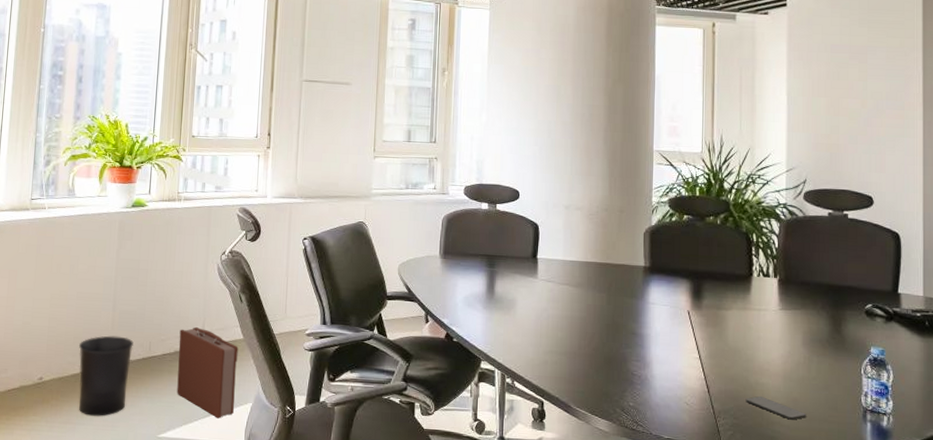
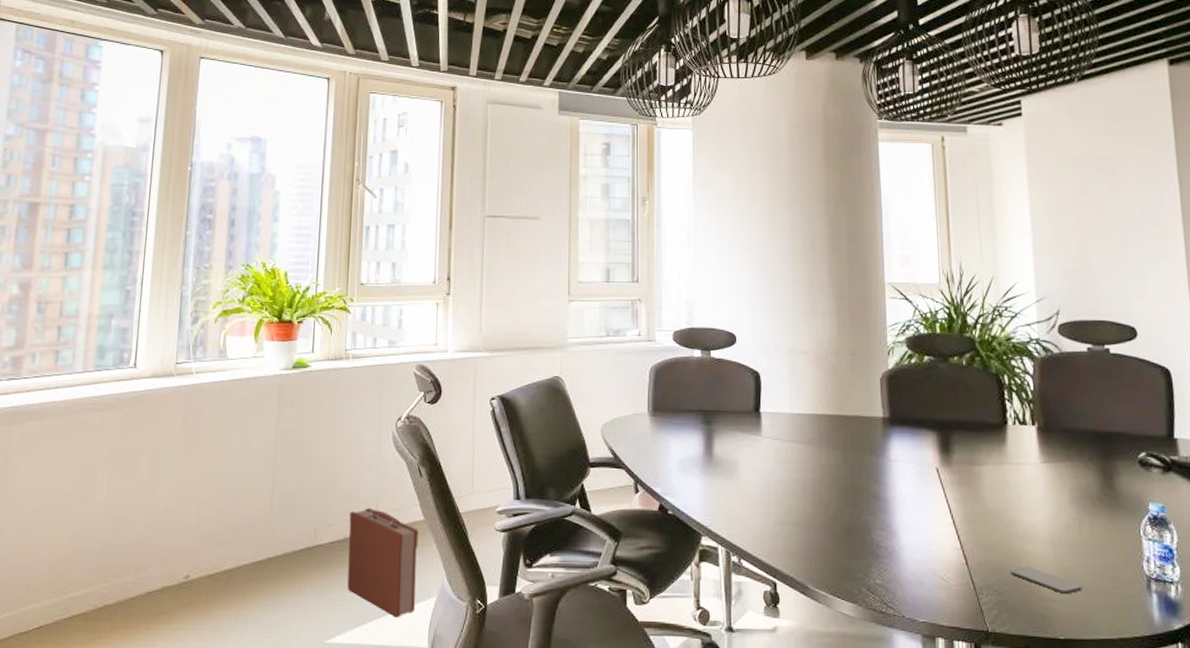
waste bin: present [78,335,134,416] -> none [231,522,296,620]

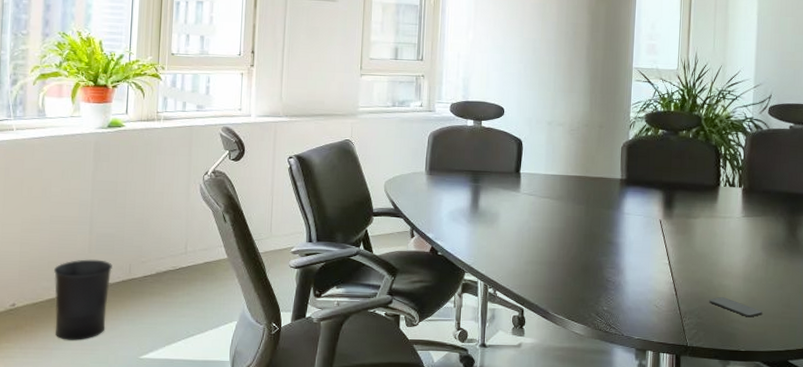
waste bin: none [231,522,296,620] -> present [53,259,112,340]
briefcase: present [347,508,419,618] -> none [159,248,223,338]

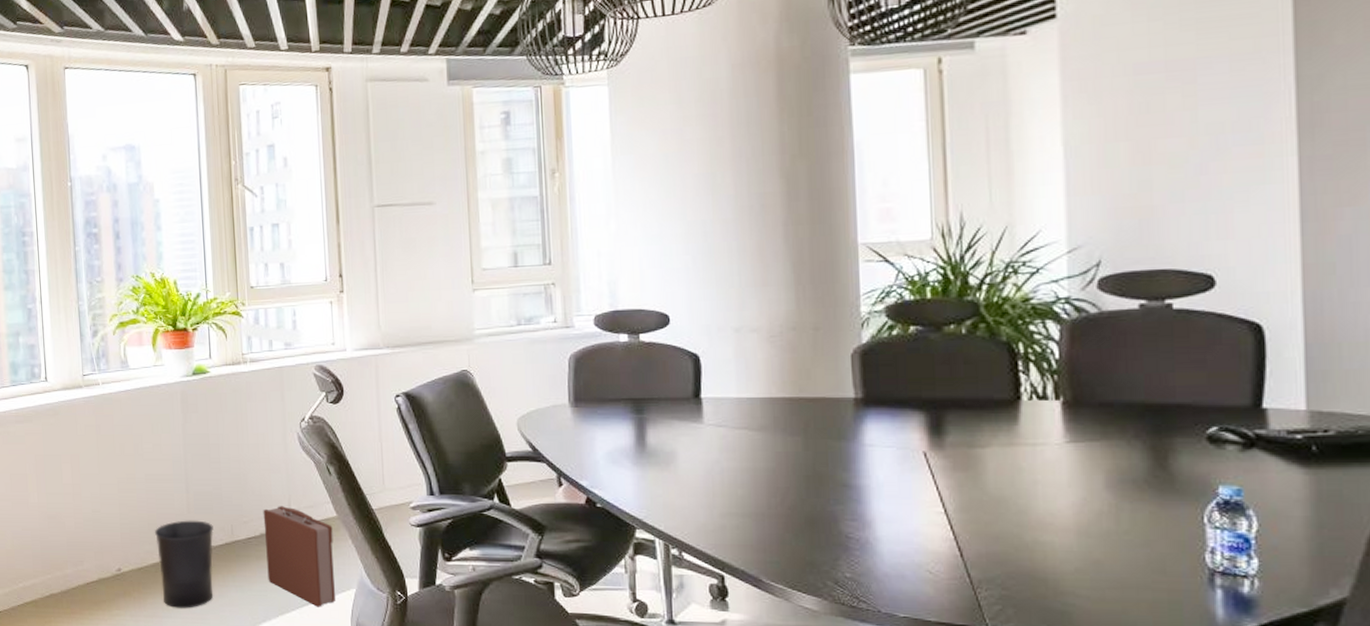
briefcase: none [159,248,223,338] -> present [263,506,335,607]
smartphone: present [709,297,763,318] -> none [1018,559,1117,589]

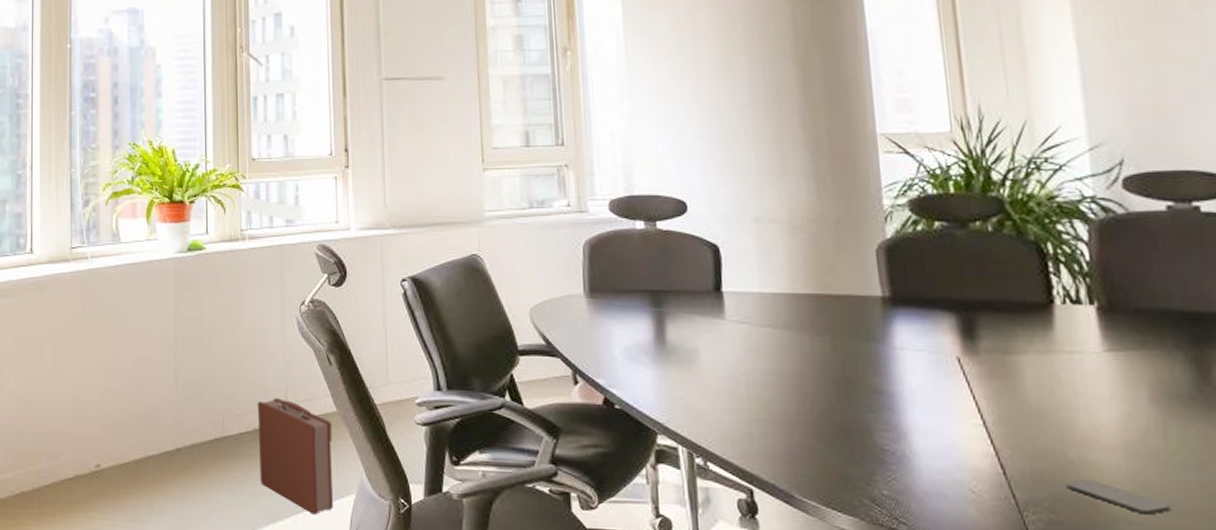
waste bin: present [154,520,214,608] -> none [138,411,203,512]
smartphone: none [1018,559,1117,589] -> present [1065,480,1171,515]

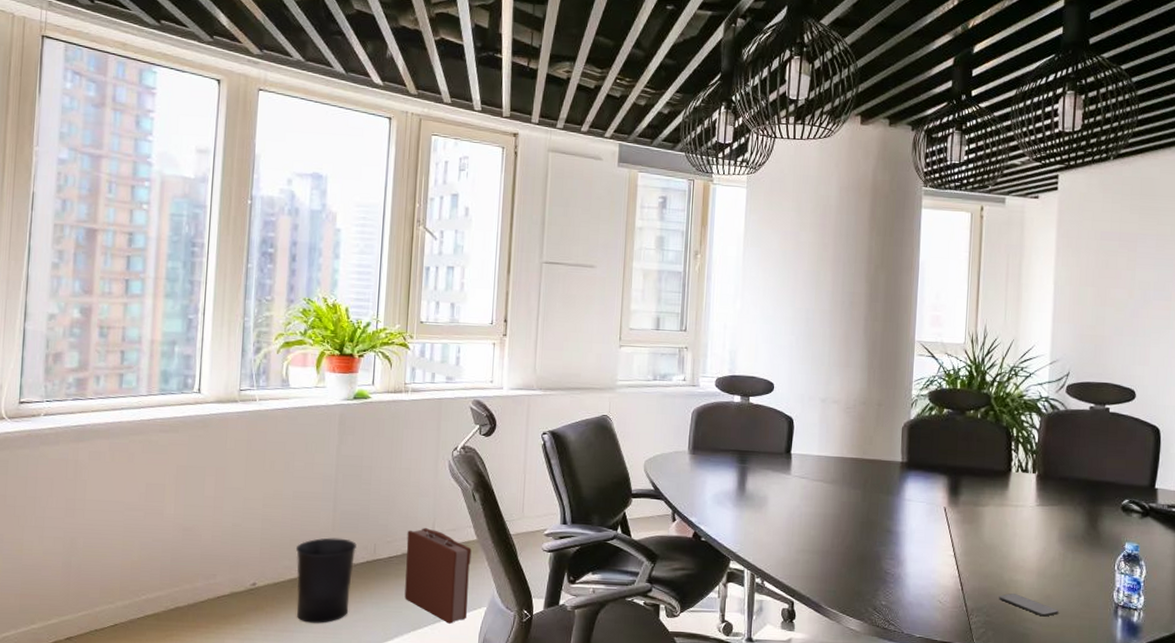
waste bin: none [138,411,203,512] -> present [295,537,357,623]

